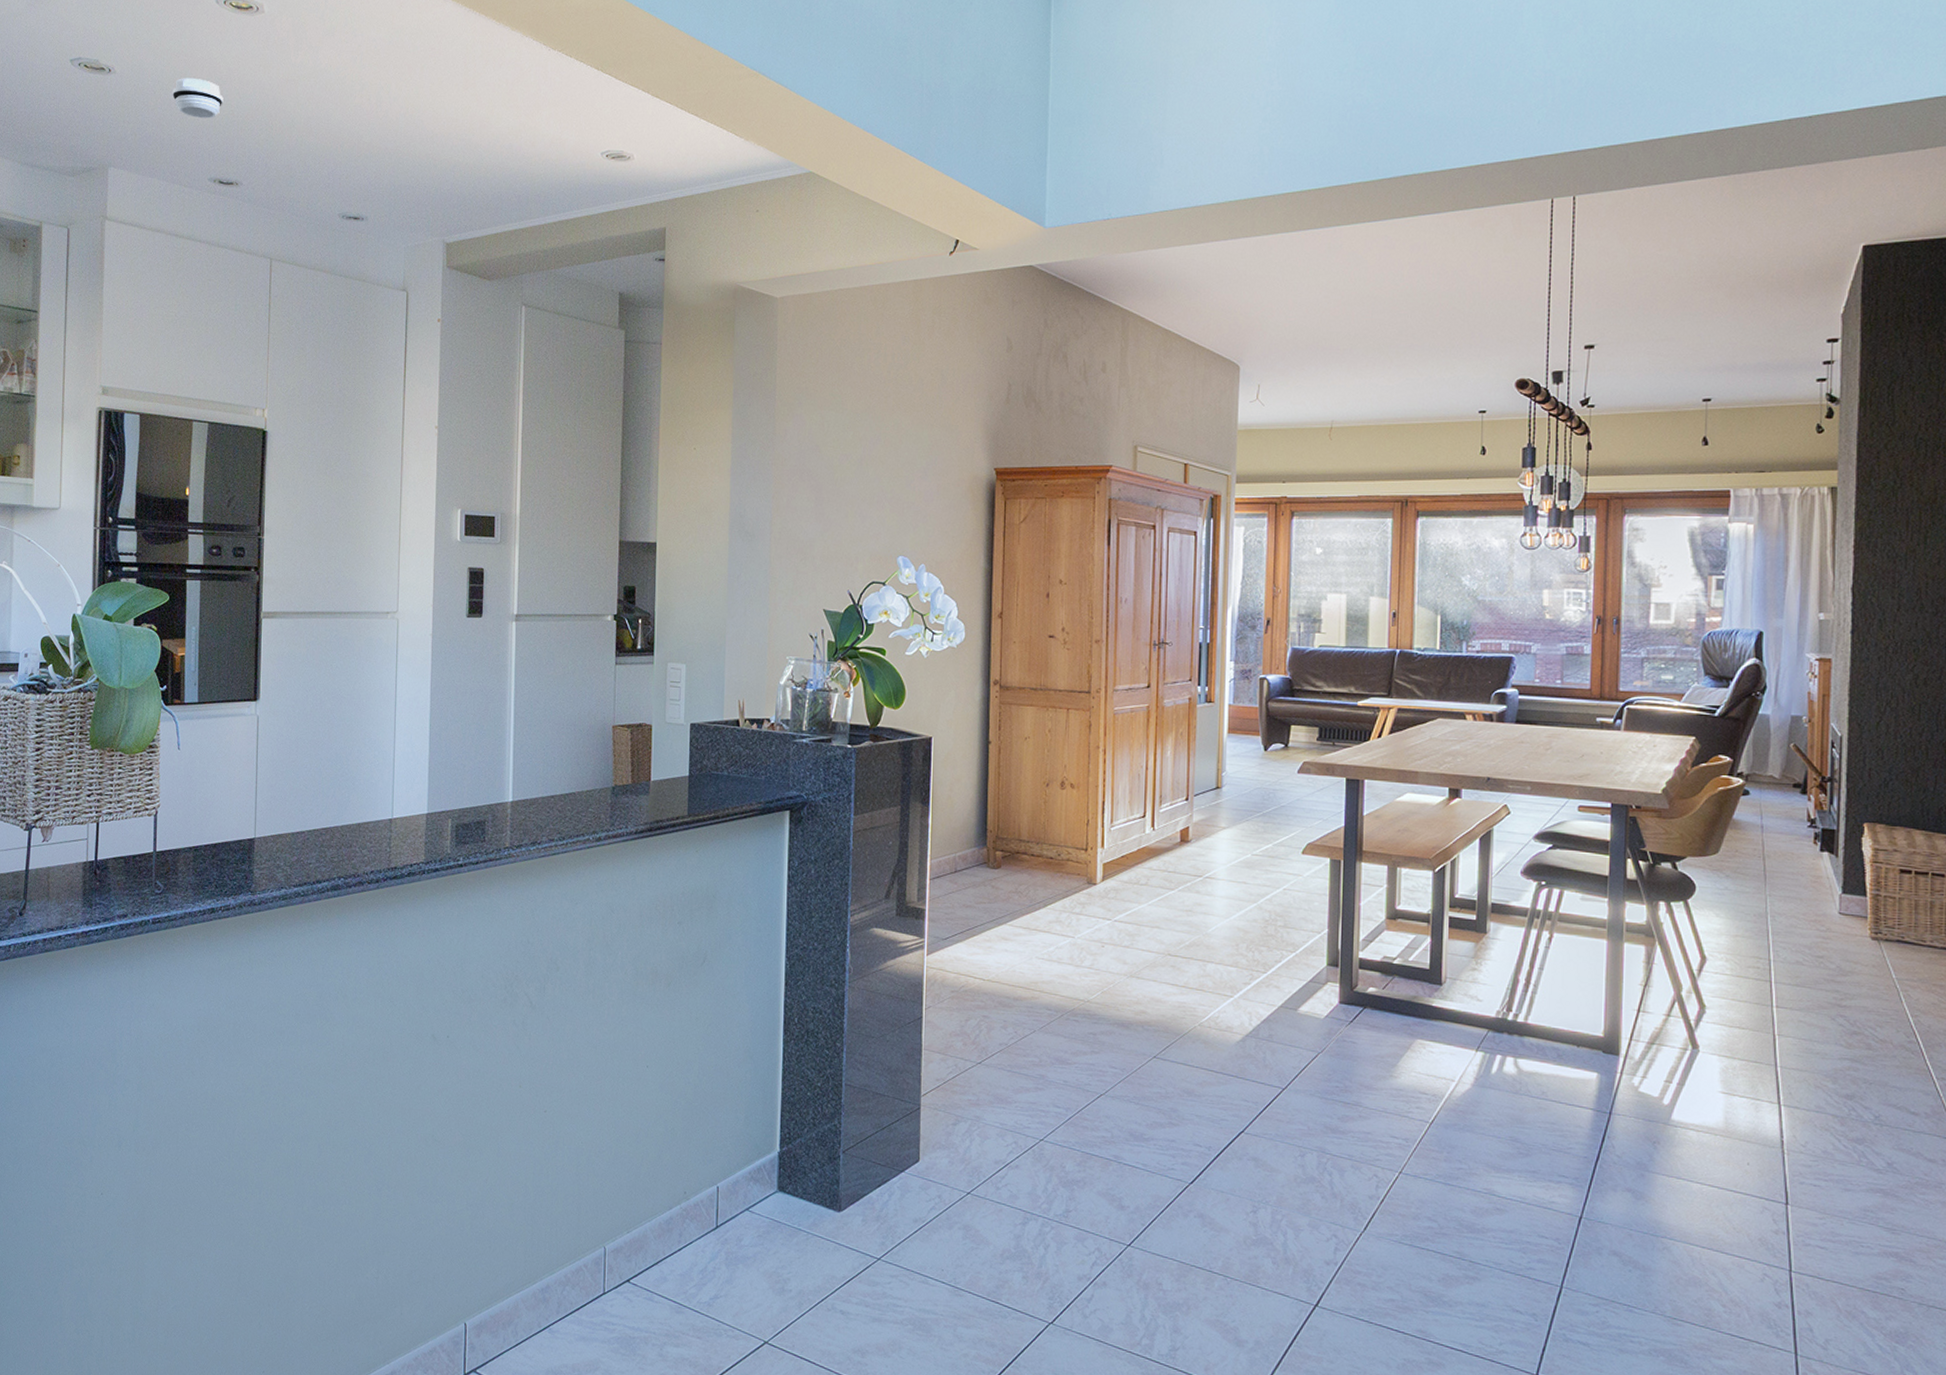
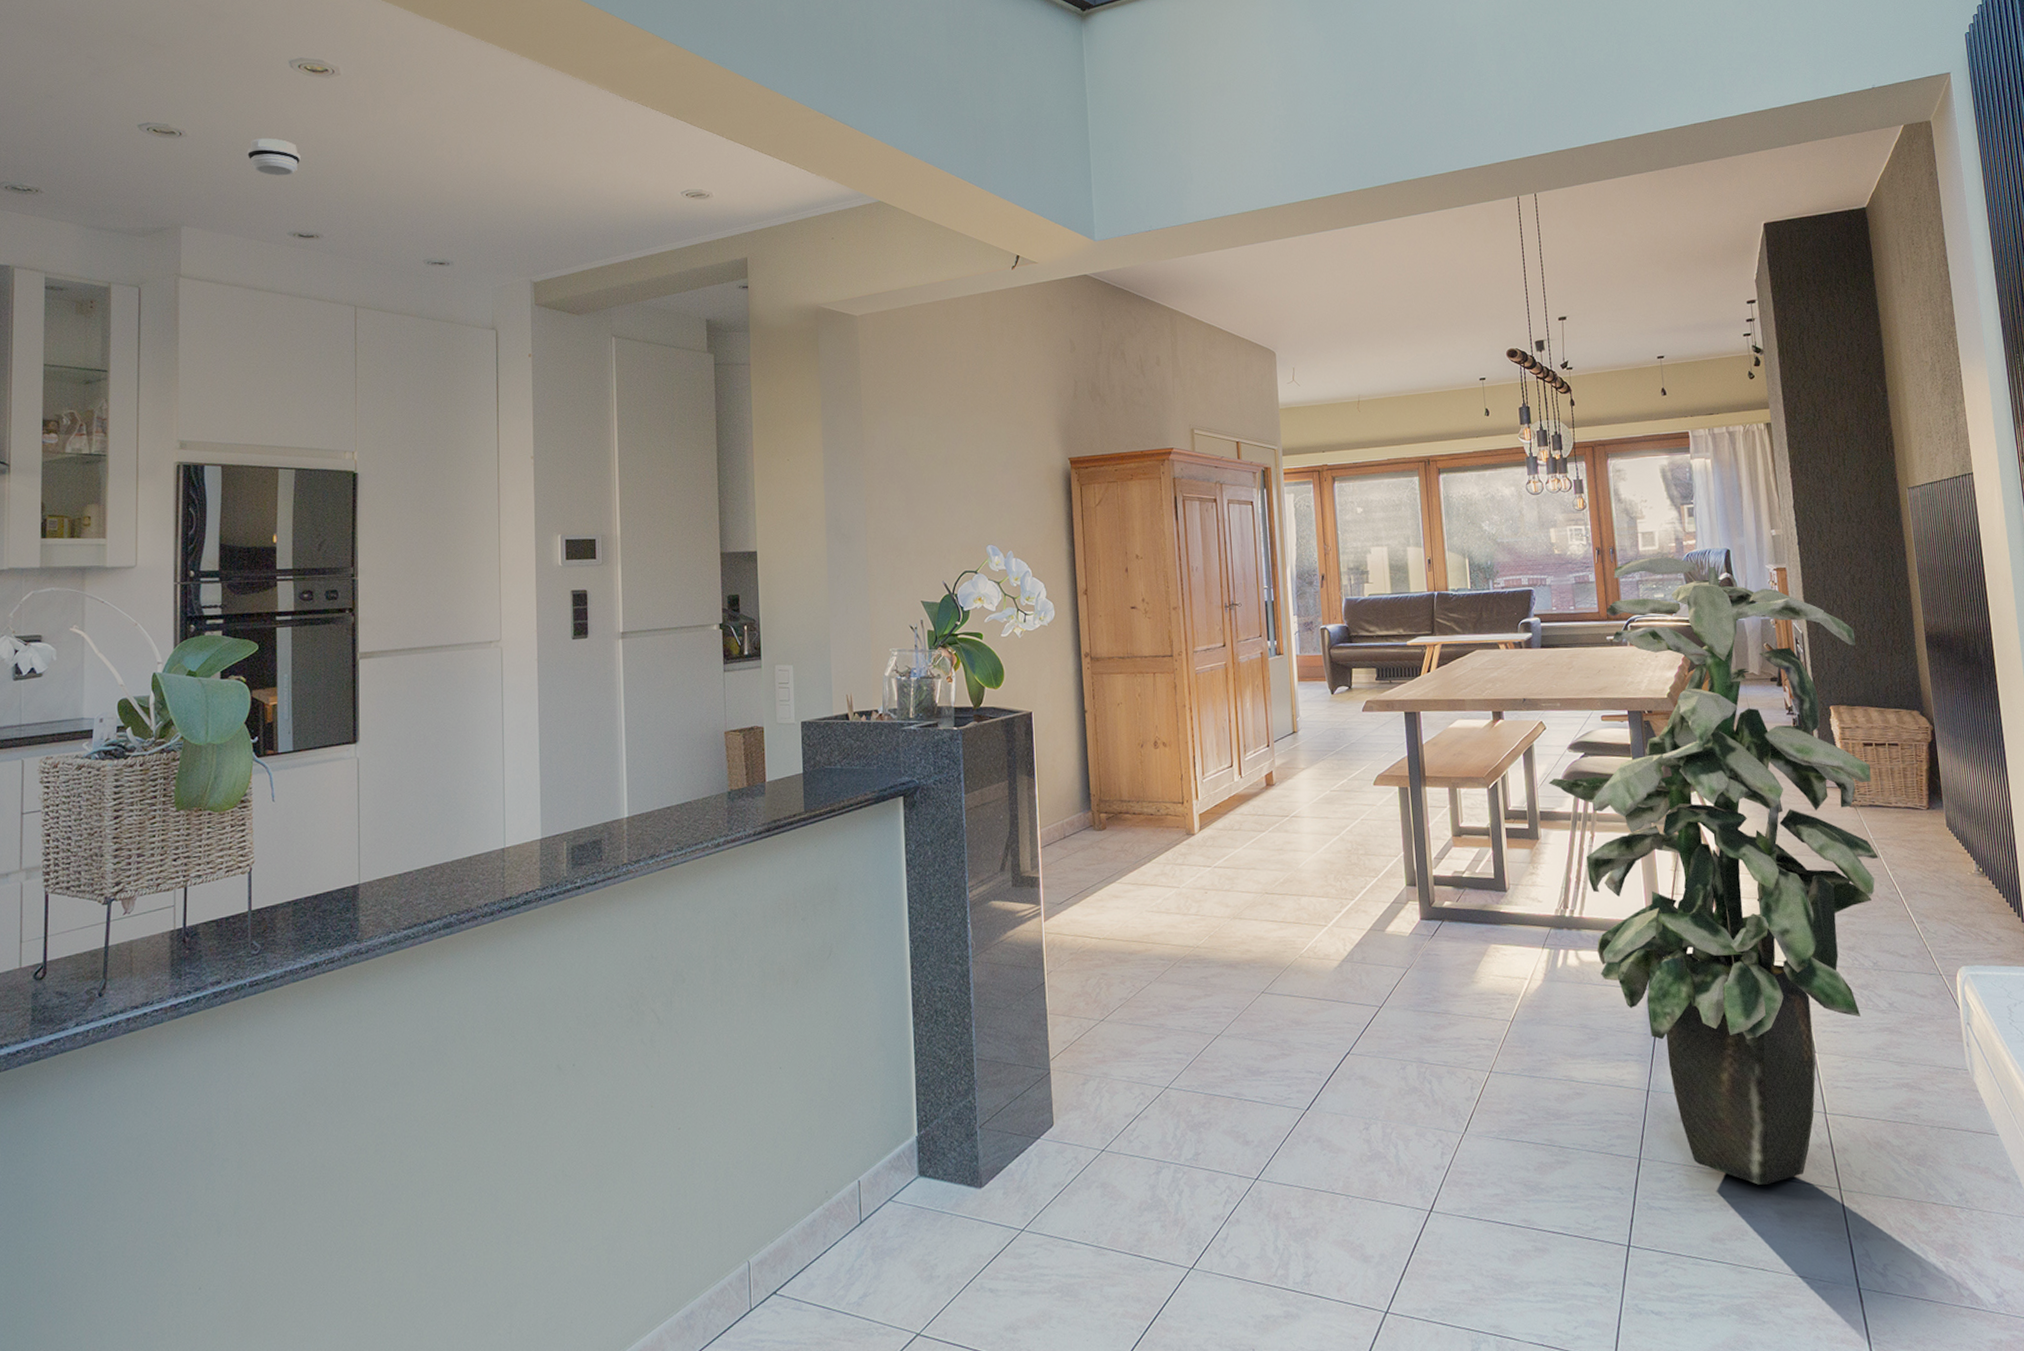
indoor plant: none [1505,633,1908,1337] -> present [1548,557,1879,1186]

